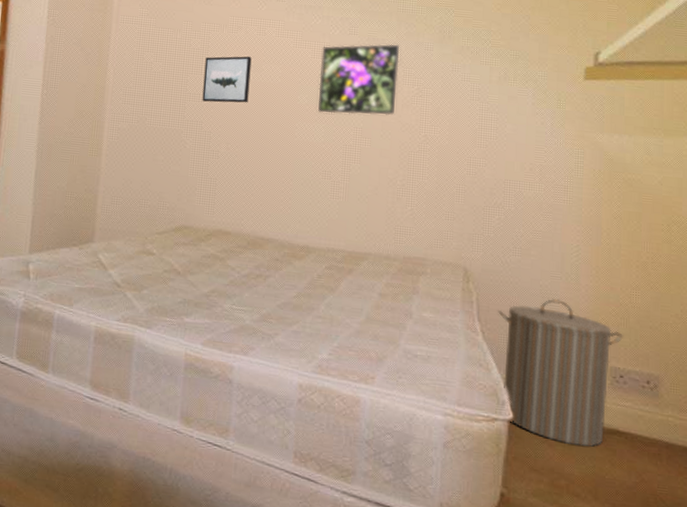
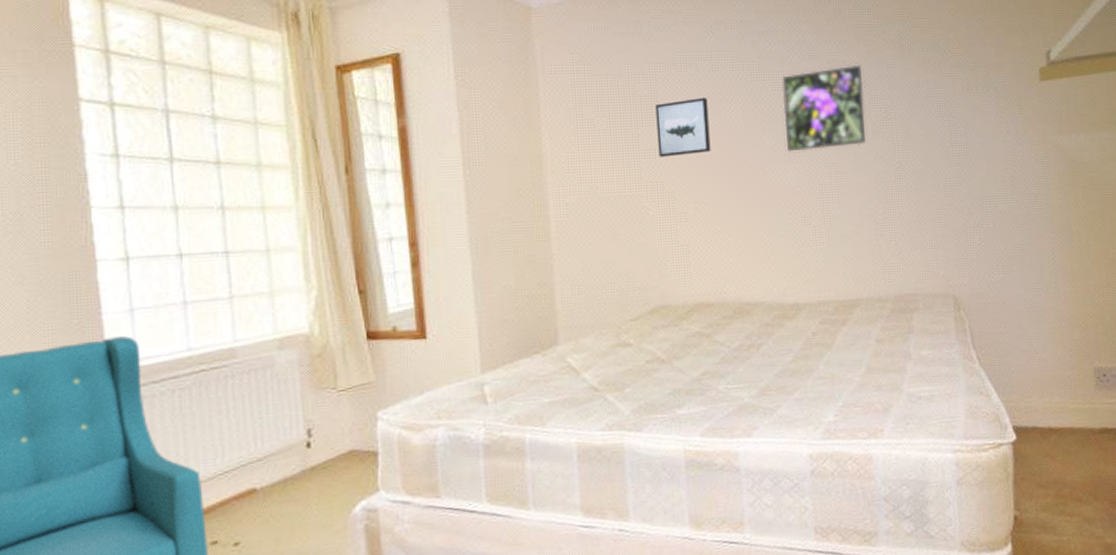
laundry hamper: present [498,299,624,447] -> none [990,311,1103,454]

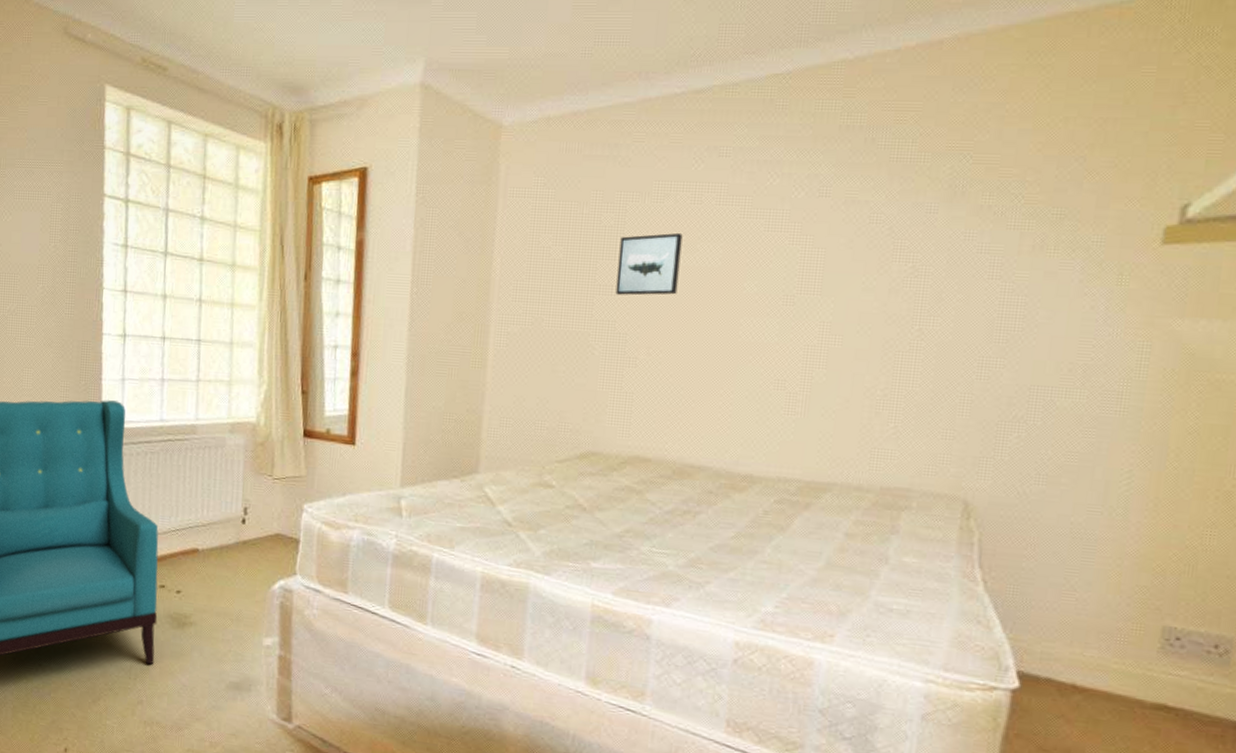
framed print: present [782,65,866,152] -> none [771,207,889,305]

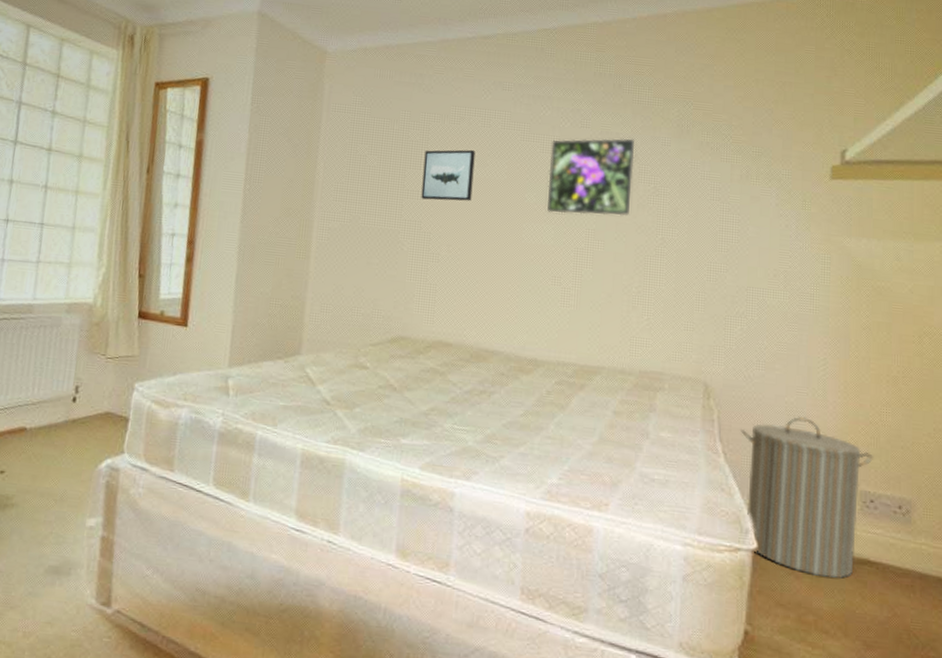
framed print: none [771,207,889,305] -> present [547,138,635,216]
laundry hamper: none [1008,540,1188,725] -> present [741,417,875,579]

